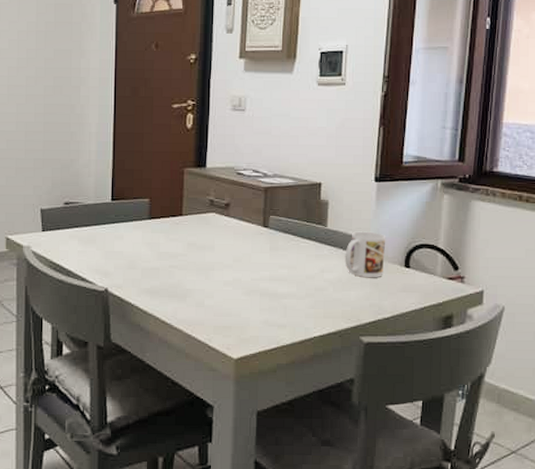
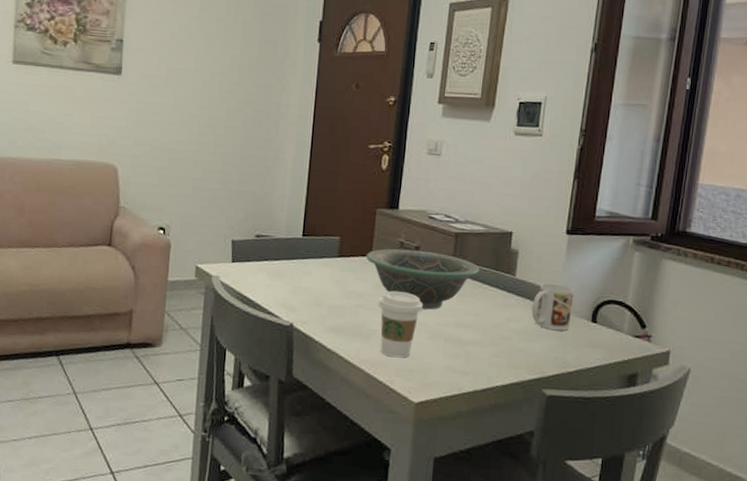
decorative bowl: none [176,207,291,266] -> present [366,248,479,310]
coffee cup: none [193,249,236,316] -> present [379,291,423,358]

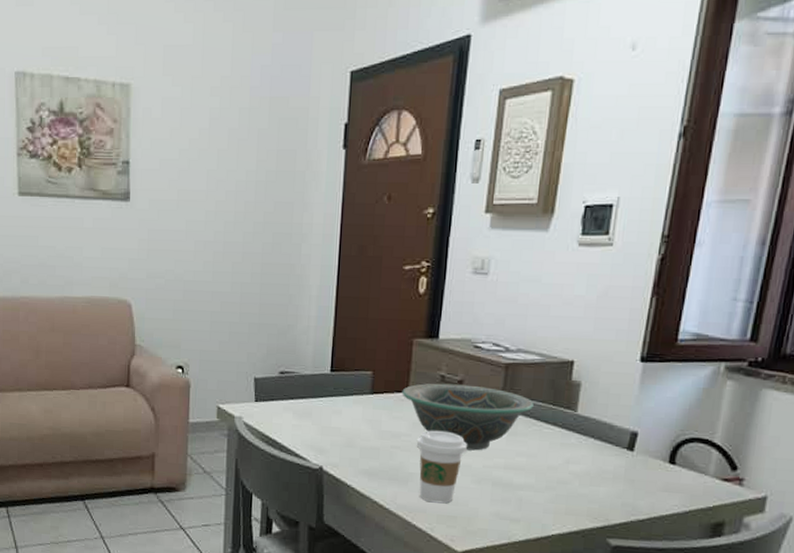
mug: present [531,282,575,331] -> none [595,418,649,473]

